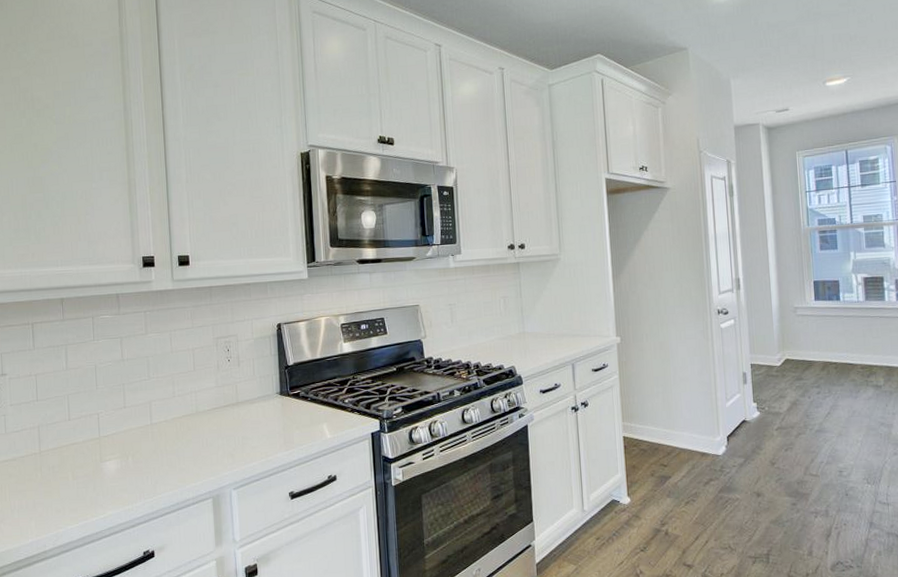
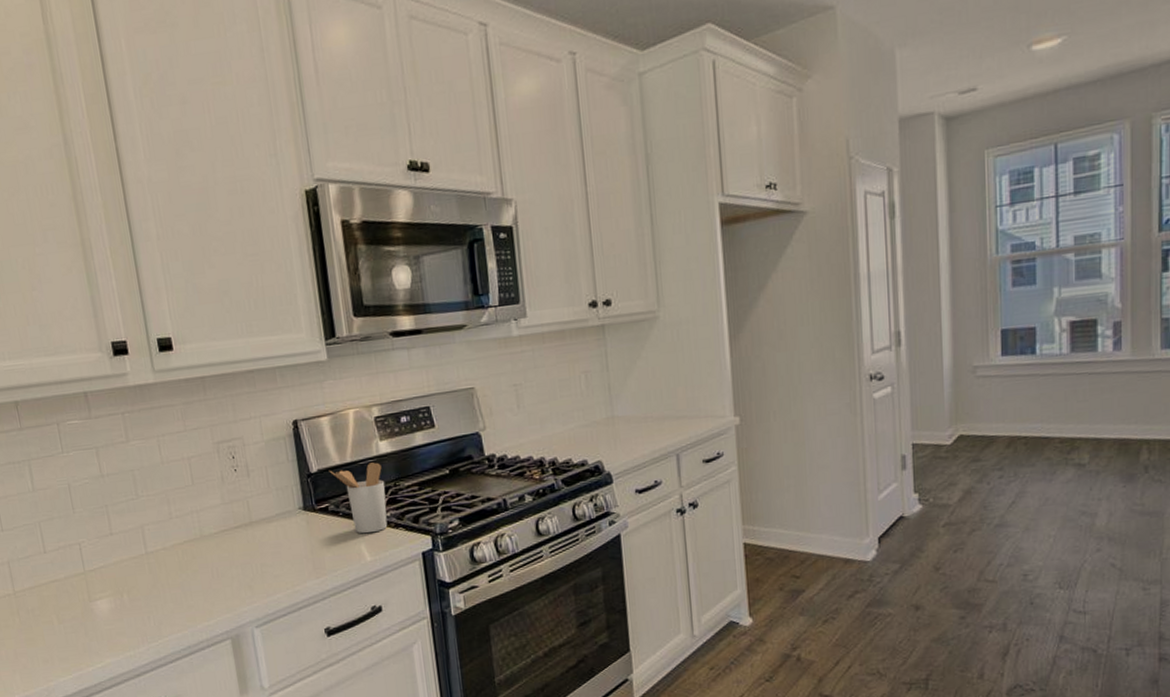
utensil holder: none [302,359,346,416] -> present [329,462,388,534]

